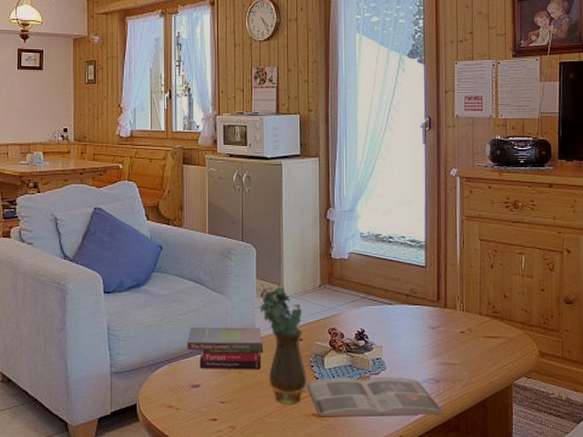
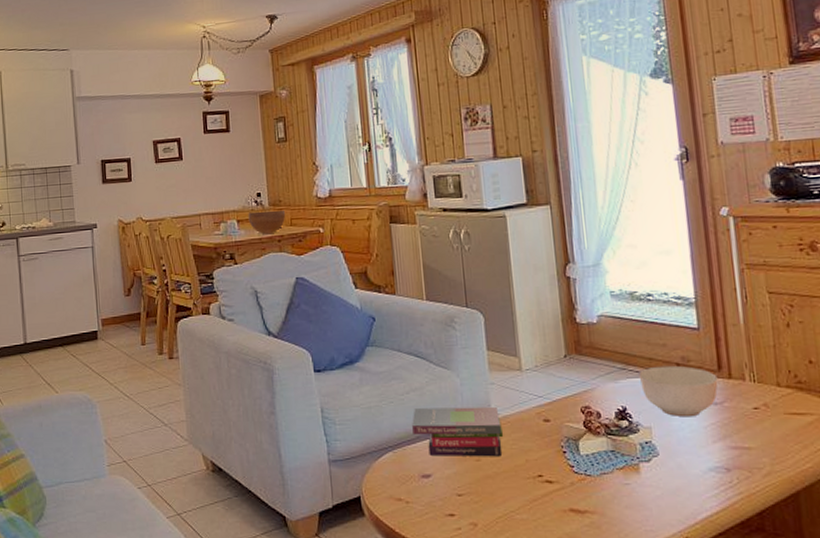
bowl: none [54,145,89,167] -> present [248,210,286,235]
vase: present [260,284,308,404] -> none [493,355,561,497]
magazine: present [307,377,445,416] -> none [560,464,742,512]
bowl: none [376,296,436,339] -> present [638,365,718,417]

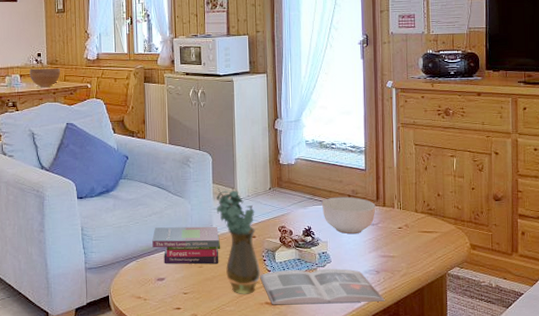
vase: none [493,355,561,497] -> present [216,187,261,294]
magazine: none [560,464,742,512] -> present [260,269,385,304]

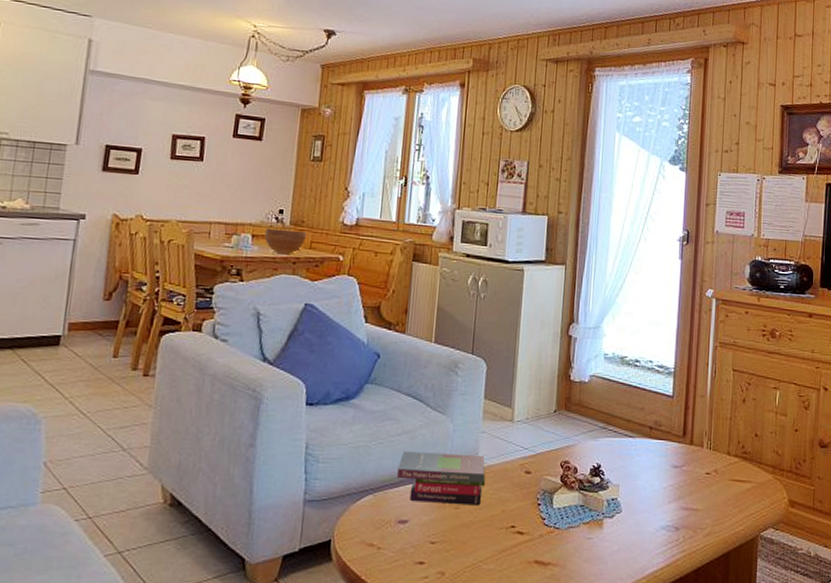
vase: present [216,187,261,294] -> none [485,405,534,548]
magazine: present [260,269,385,304] -> none [531,519,683,568]
bowl: present [321,196,376,235] -> none [616,428,682,478]

